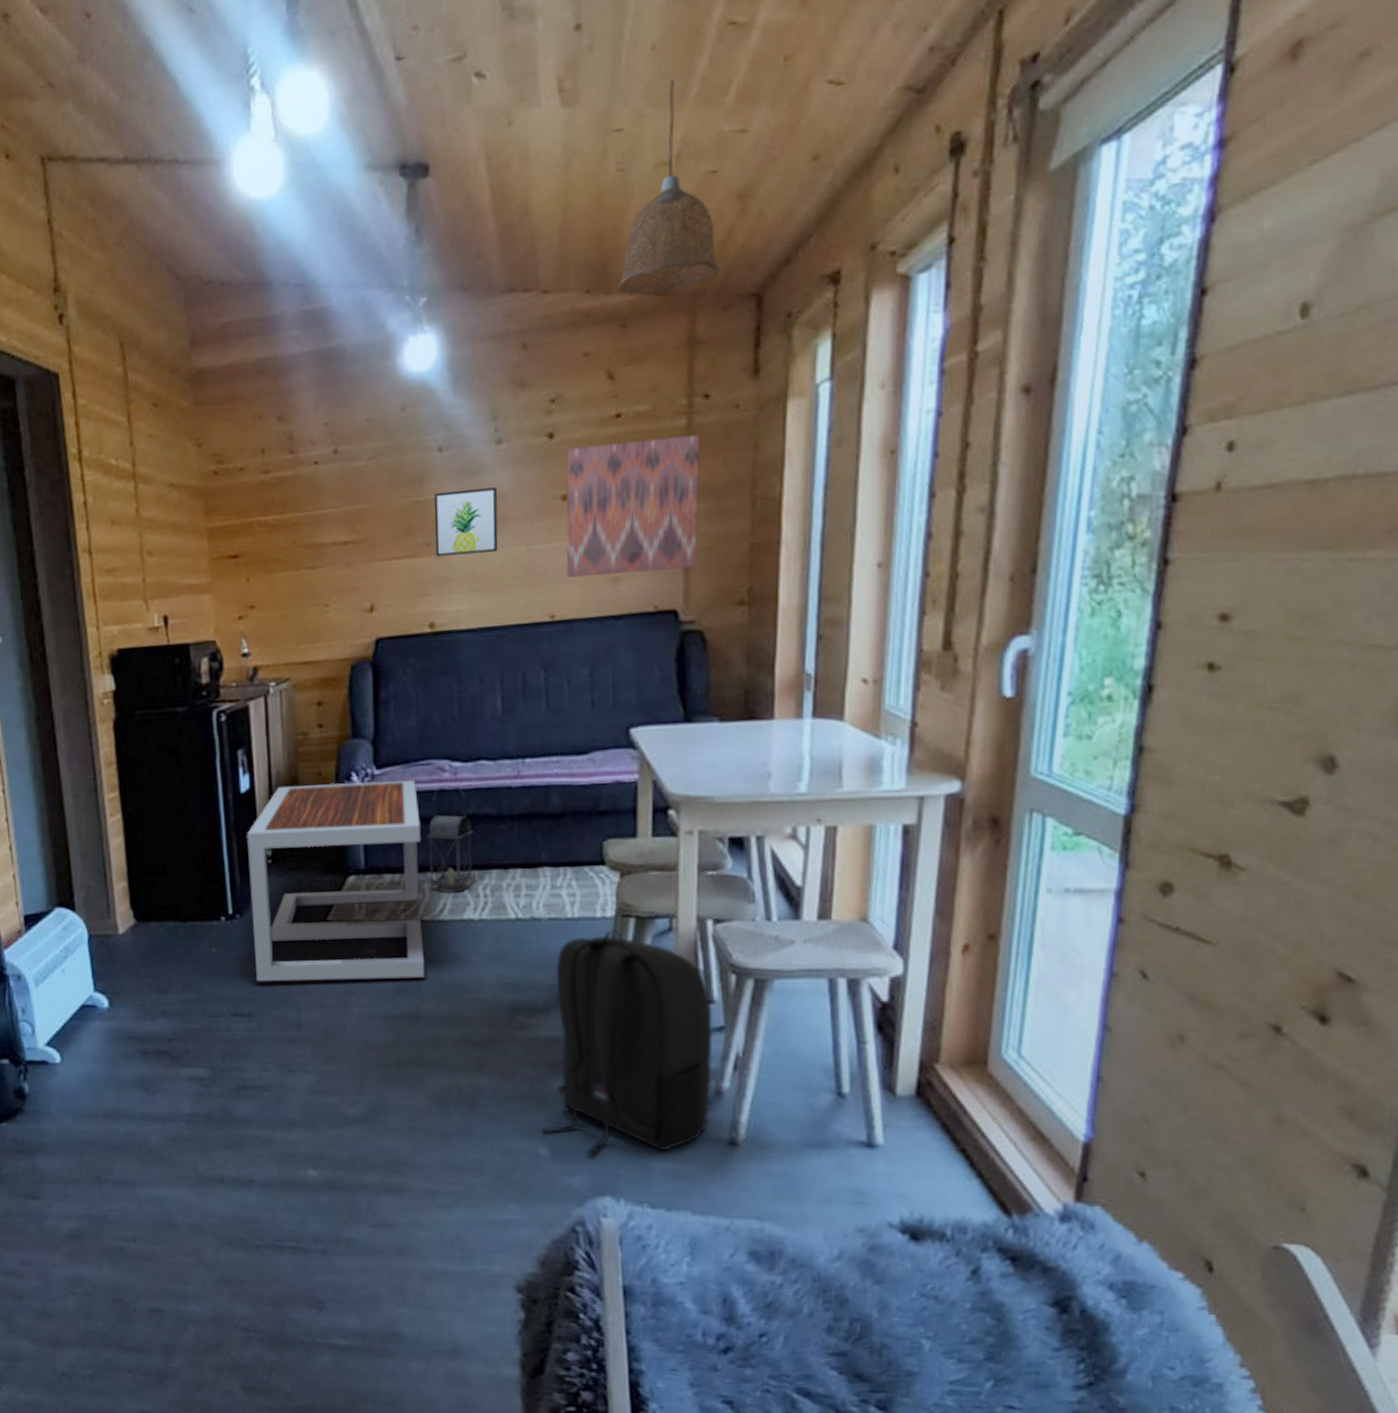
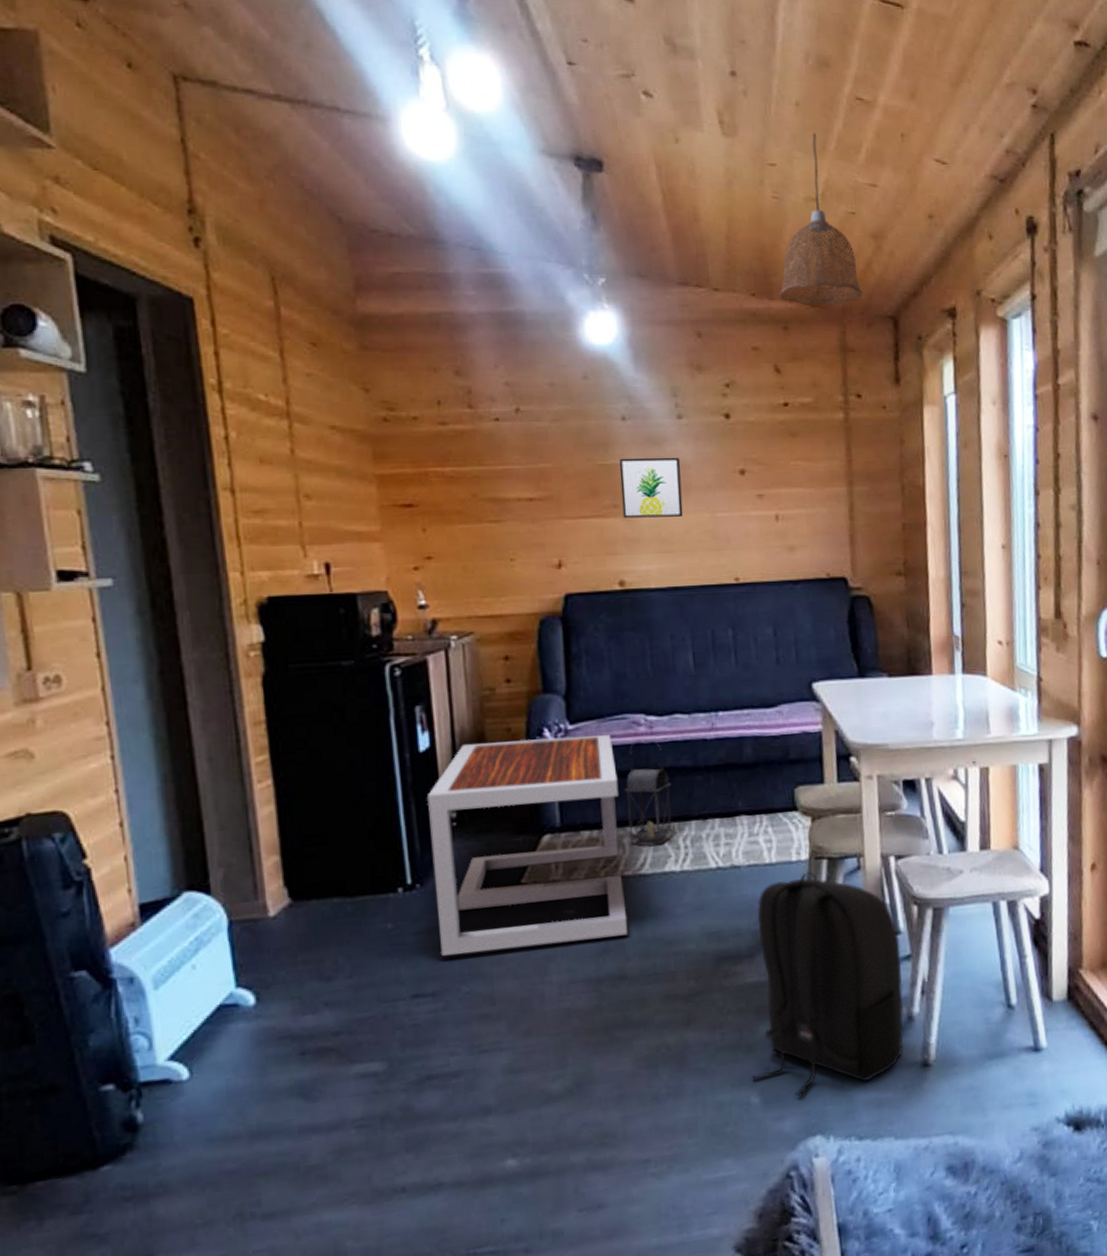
wall art: present [566,434,700,578] -> none [742,427,860,544]

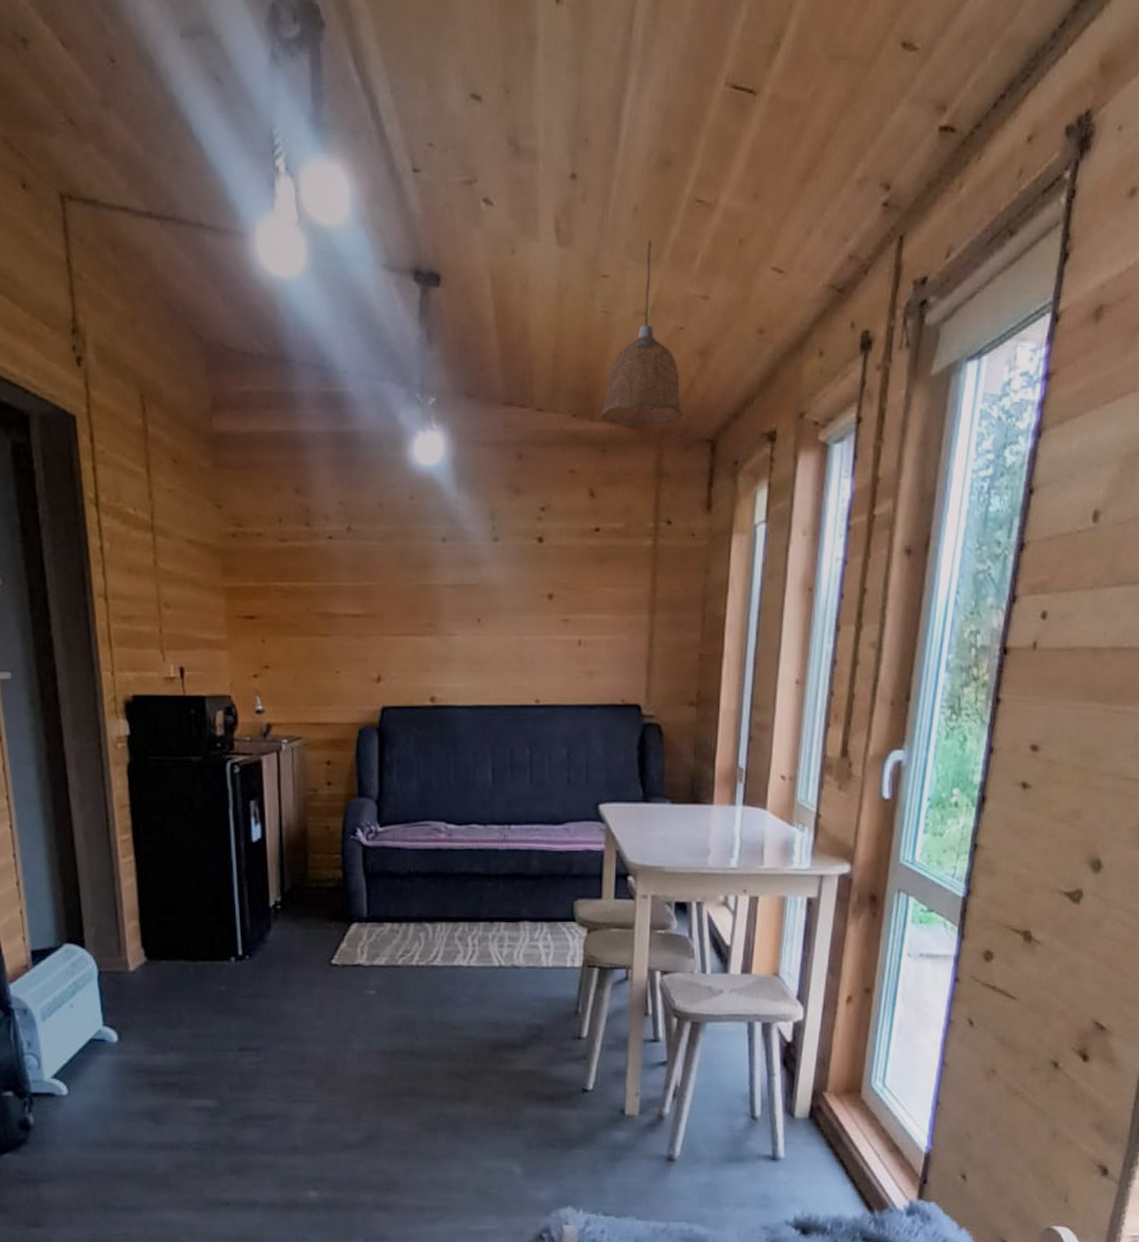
coffee table: present [427,735,628,956] -> none [258,838,419,1019]
wall art: present [619,457,684,519] -> none [437,579,494,638]
lantern: present [624,739,672,847] -> none [424,845,464,942]
backpack: present [750,871,904,1097] -> none [515,978,658,1172]

